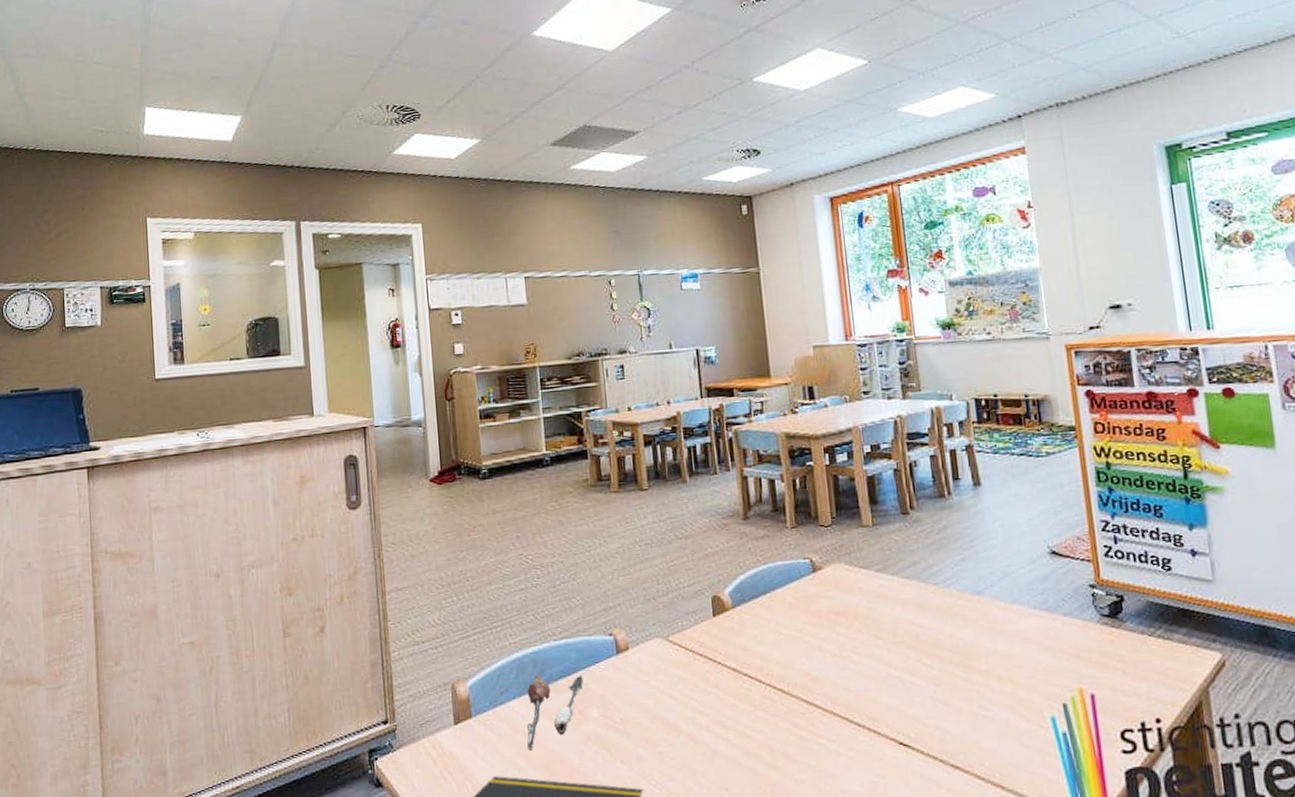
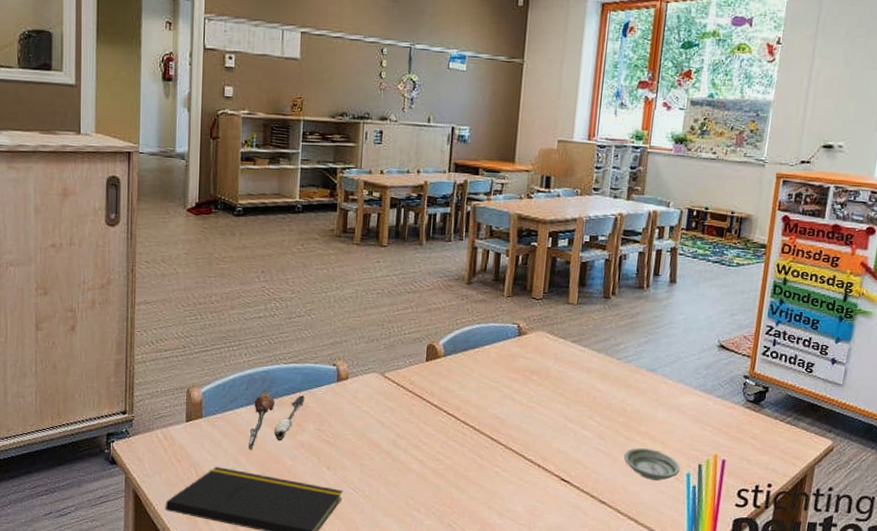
saucer: none [968,691,1041,731] -> present [623,448,680,481]

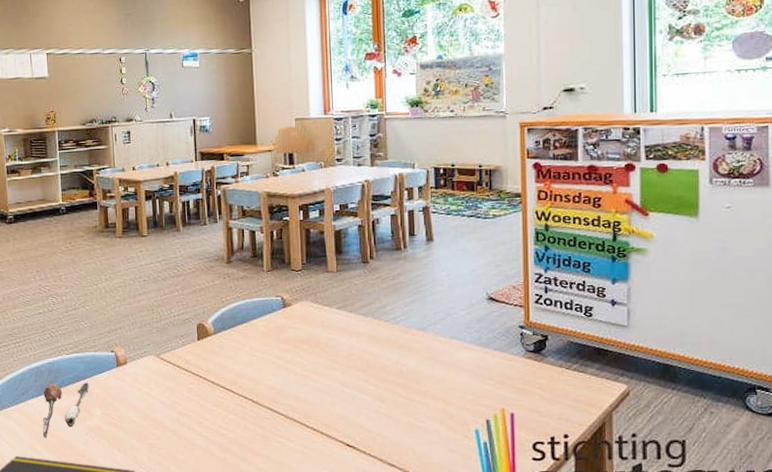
saucer: present [623,448,680,481] -> none [406,408,467,439]

